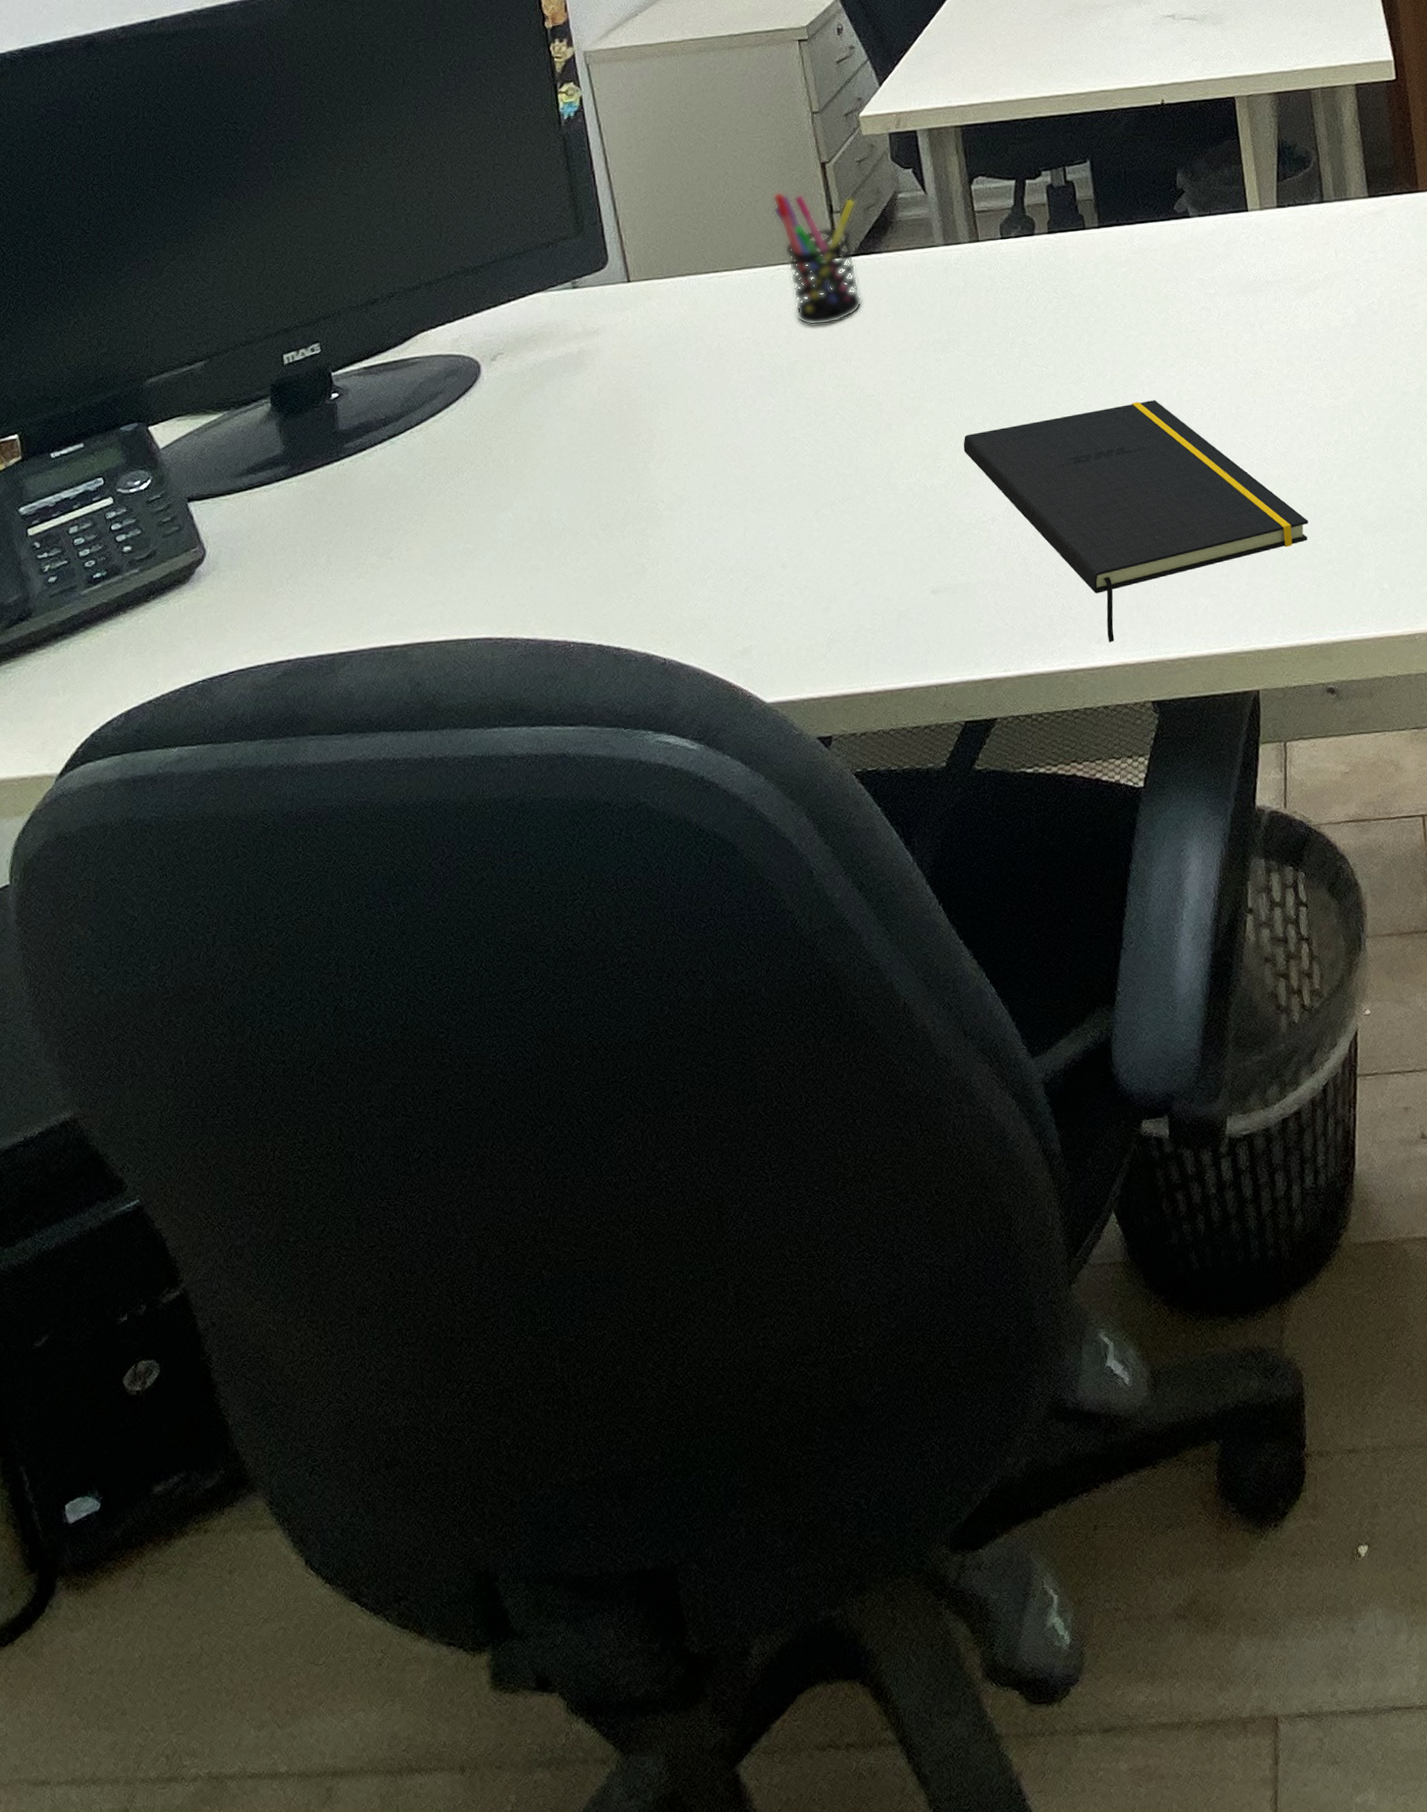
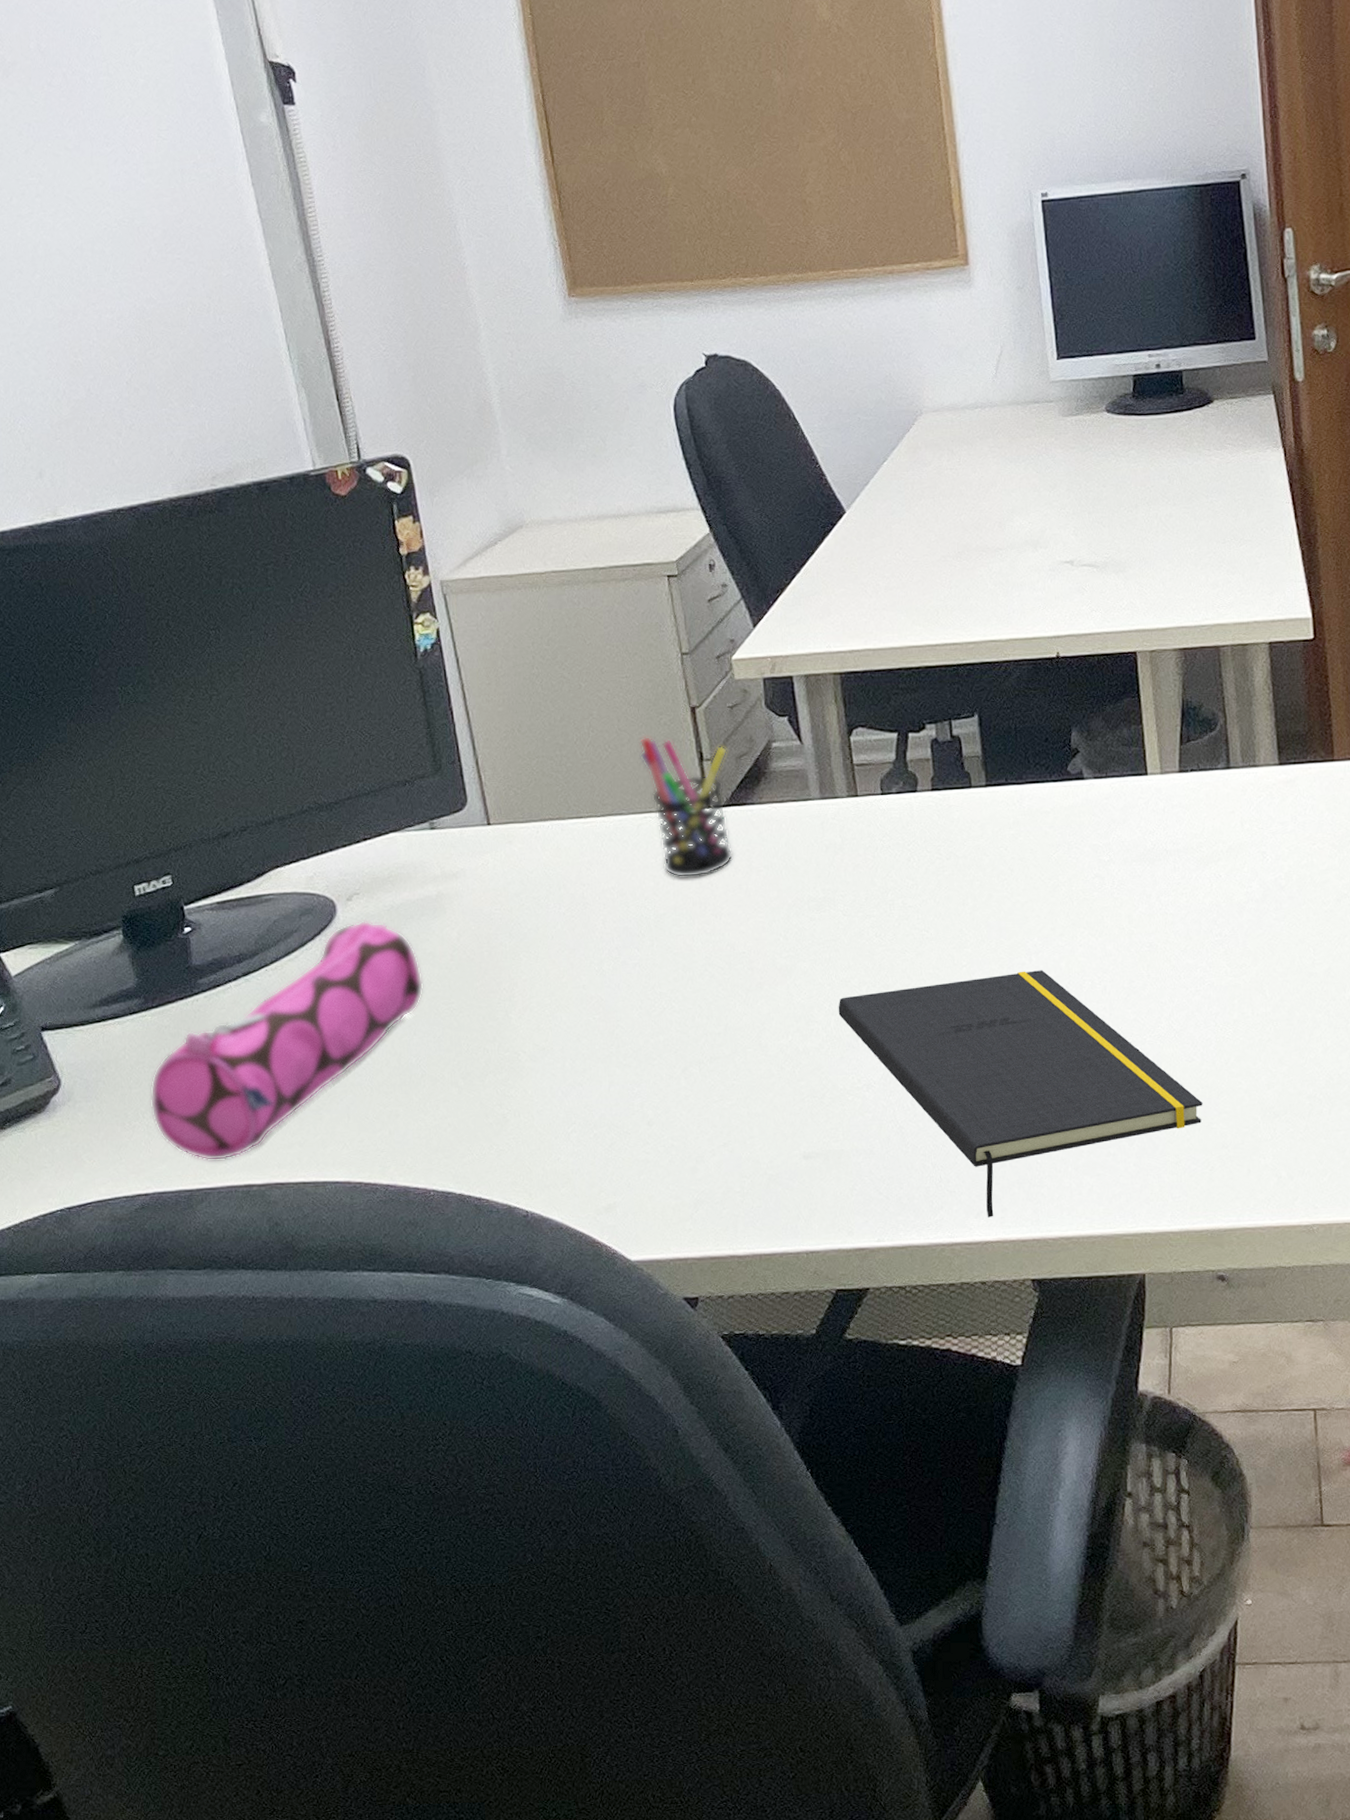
pencil case: none [294,379,565,625] -> present [150,921,424,1161]

